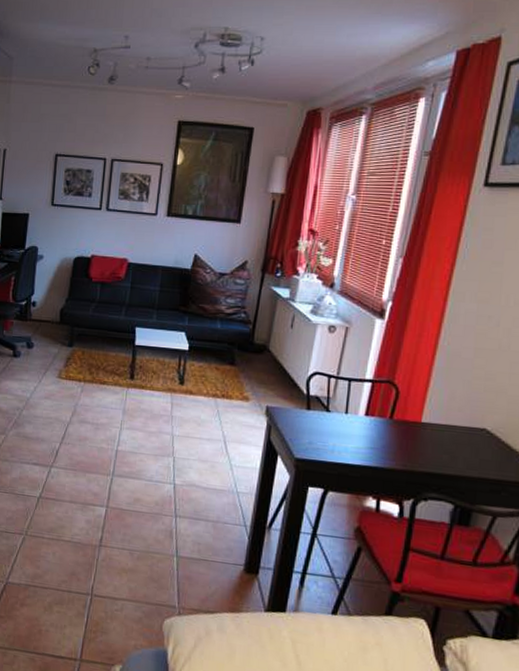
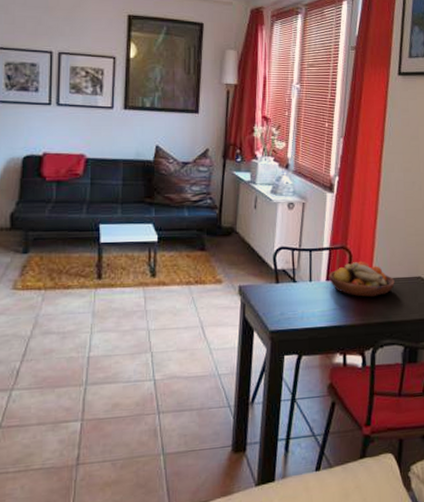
fruit bowl: none [368,399,451,443] -> present [329,261,395,297]

